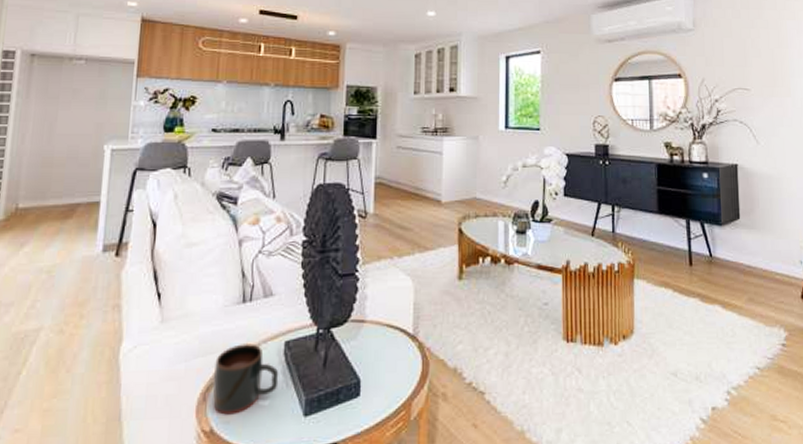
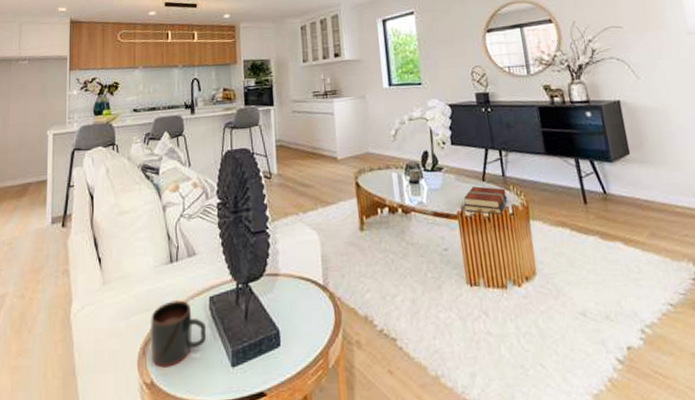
books: none [569,241,615,272] -> present [463,186,508,215]

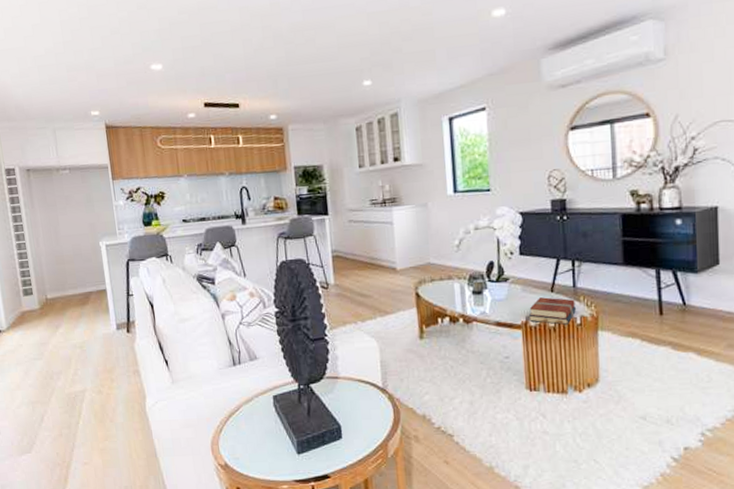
mug: present [150,299,207,367] -> none [219,397,273,453]

